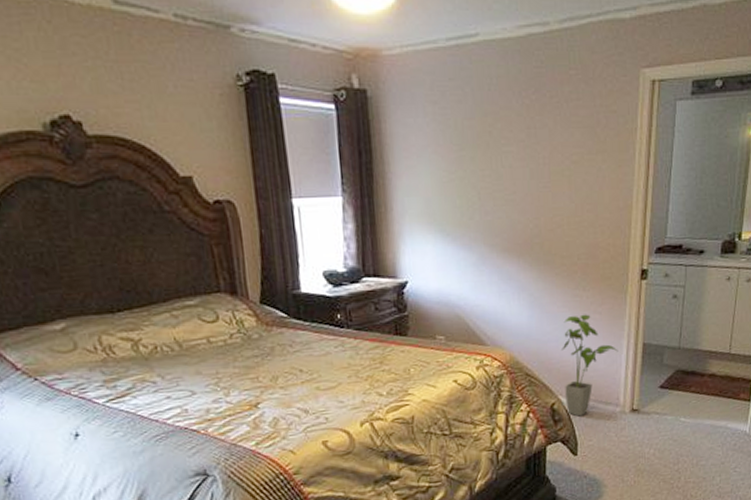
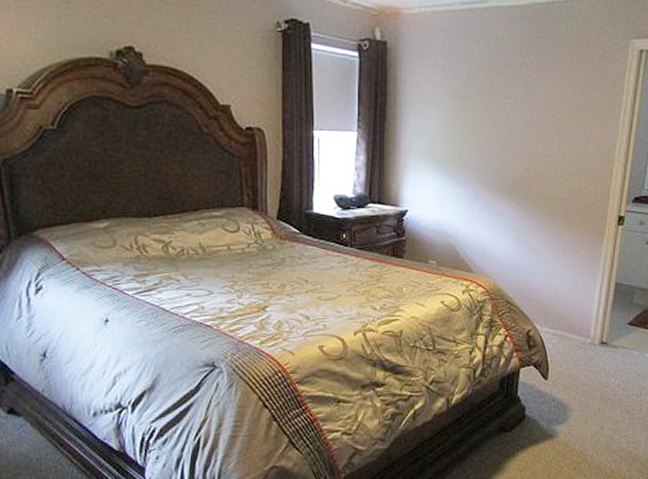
house plant: present [562,314,618,417] -> none [541,252,592,344]

